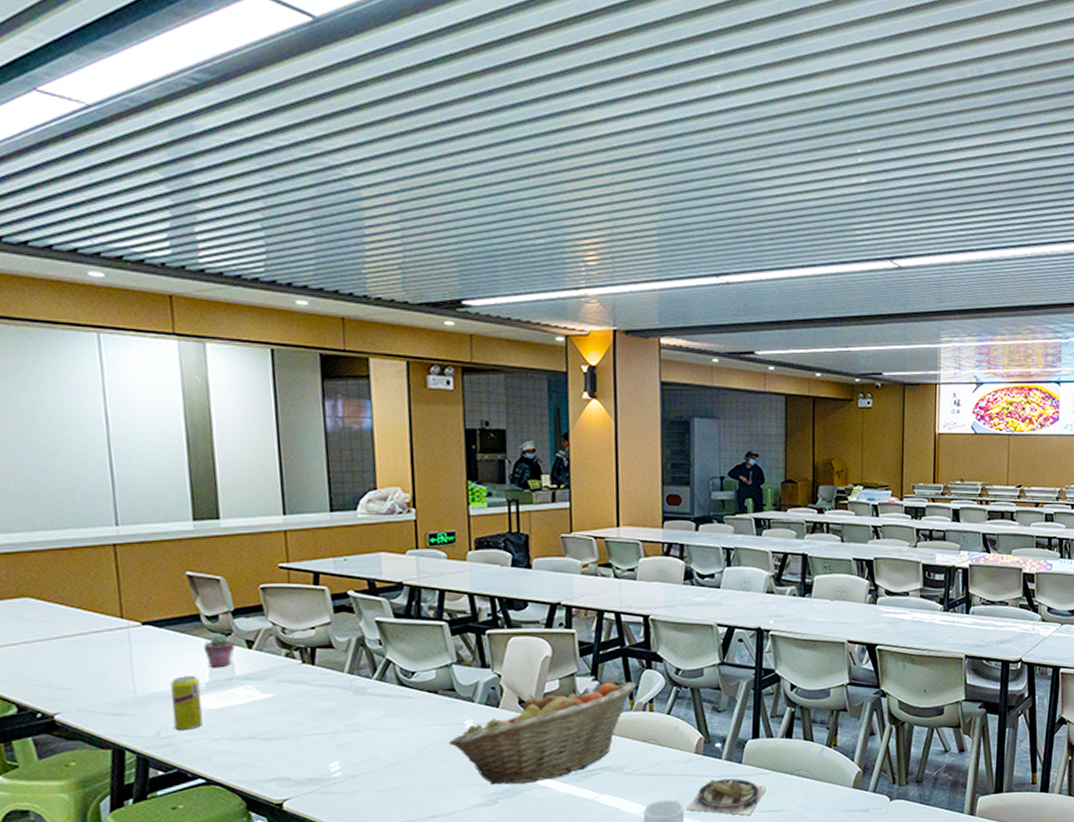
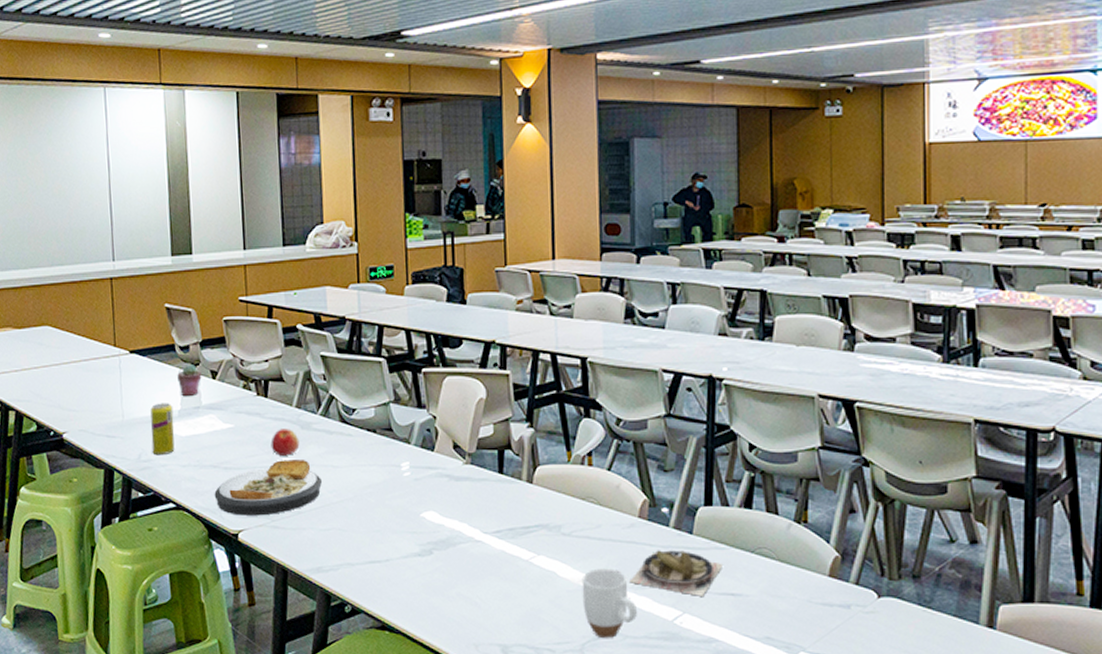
plate: none [253,724,379,785] -> present [214,460,322,516]
apple: none [319,695,353,722] -> present [270,429,300,456]
fruit basket: present [449,681,637,785] -> none [386,430,574,536]

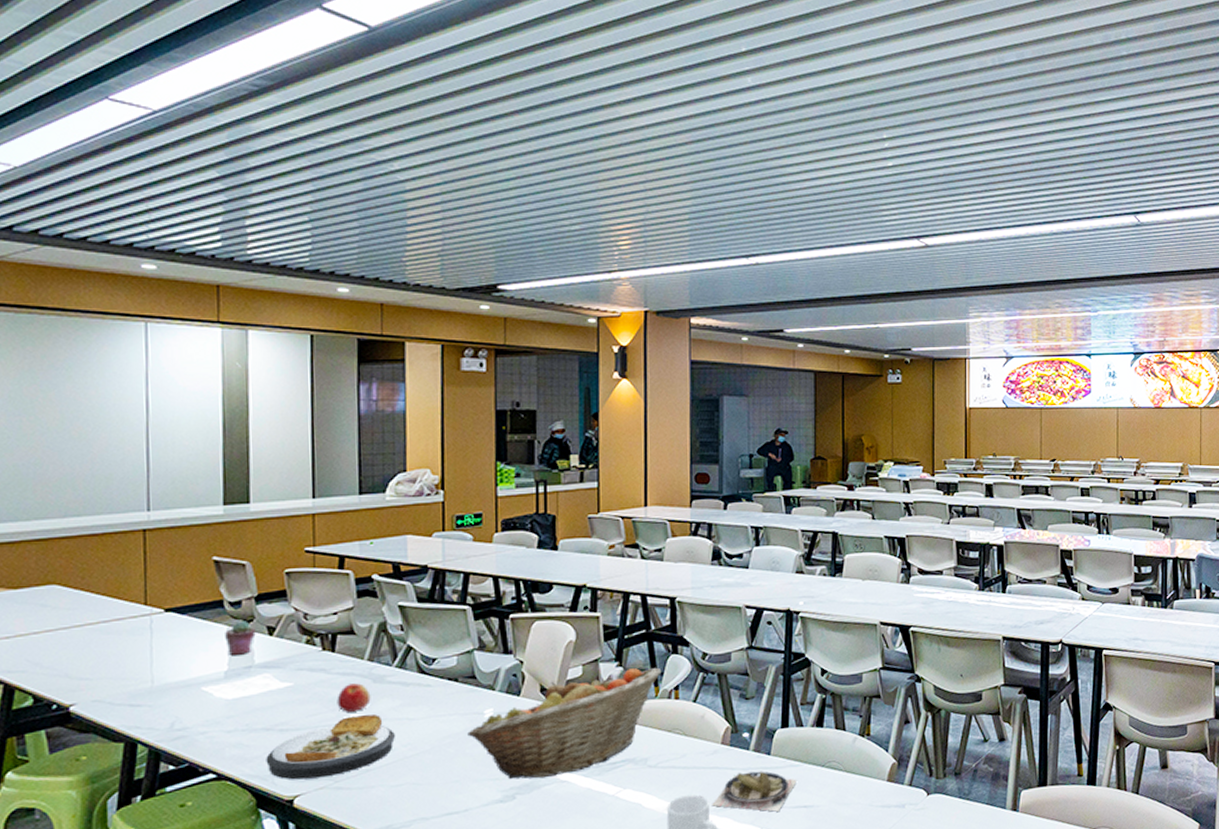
beverage can: present [150,403,175,456] -> none [188,664,219,723]
fruit basket: none [386,430,574,536] -> present [467,667,662,780]

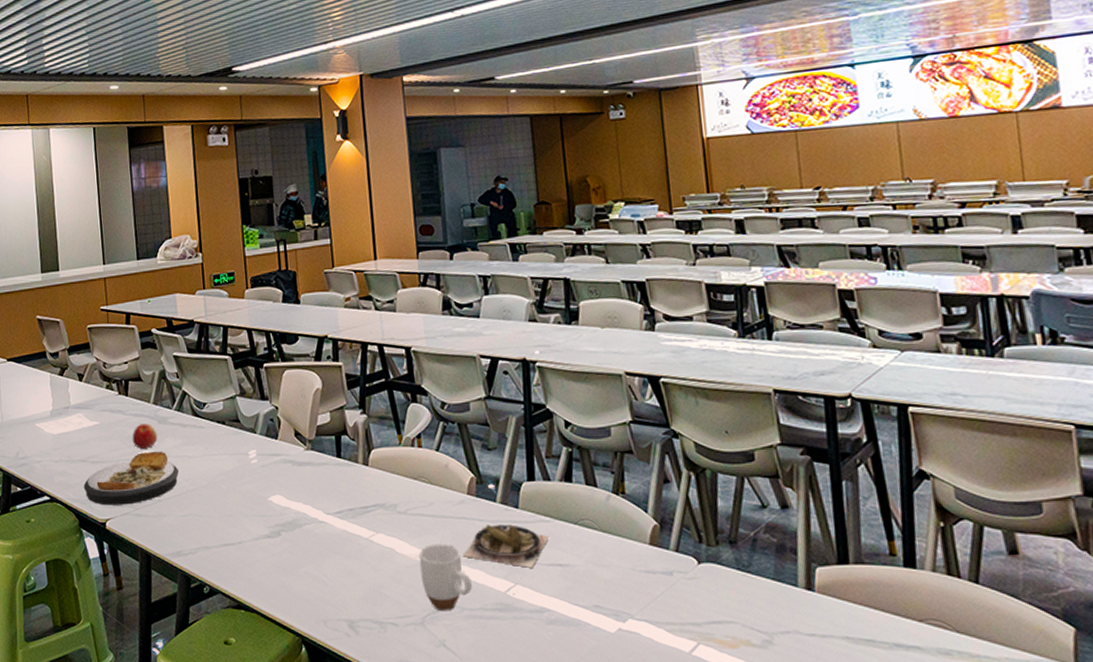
potted succulent: present [225,621,256,656] -> none [49,369,70,398]
fruit basket: present [467,667,662,780] -> none [236,415,403,518]

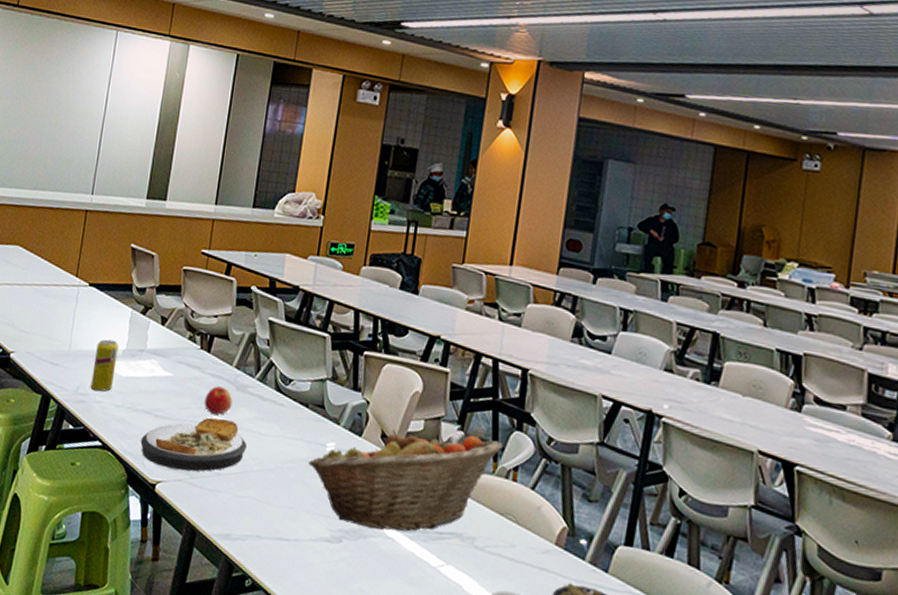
beverage can: none [26,404,48,453] -> present [90,339,119,392]
fruit basket: none [236,415,403,518] -> present [309,429,503,532]

